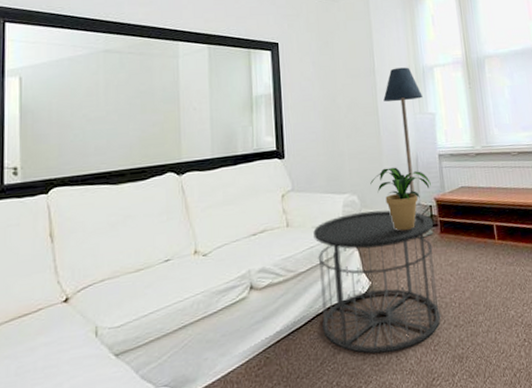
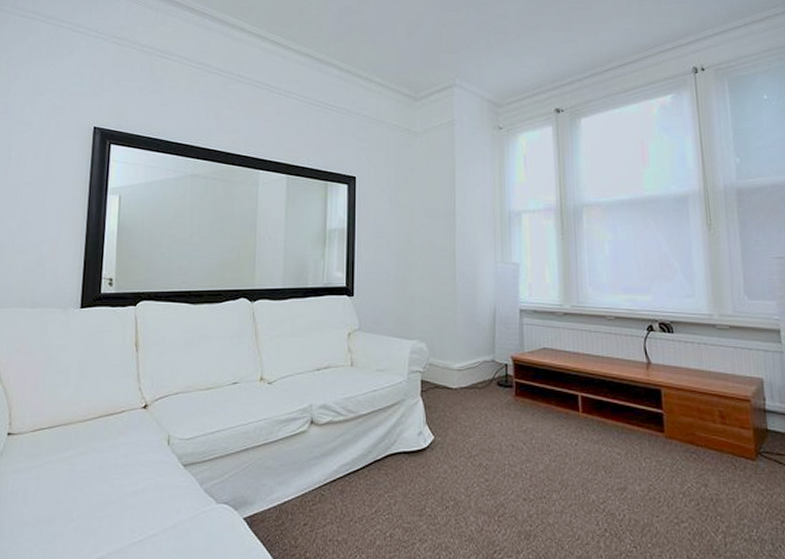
side table: present [313,209,441,354] -> none [377,362,509,513]
potted plant: present [370,167,431,231] -> none [441,318,508,387]
floor lamp: present [383,67,434,238] -> none [462,211,507,398]

